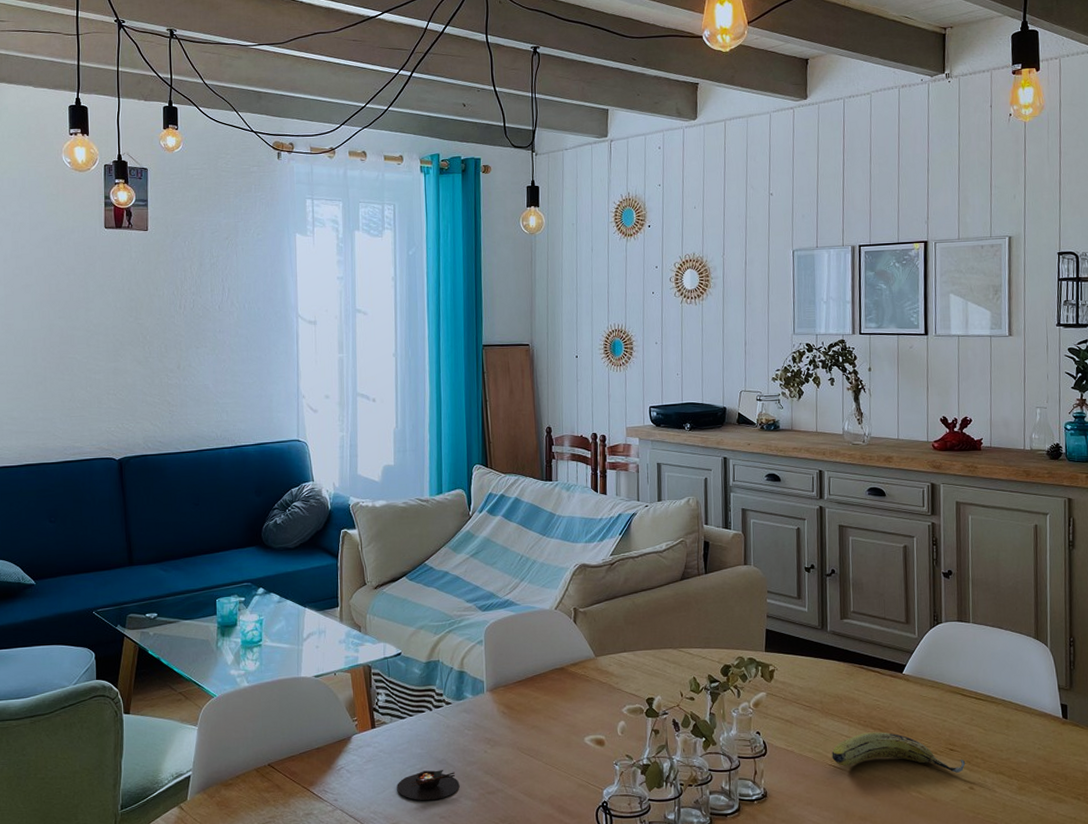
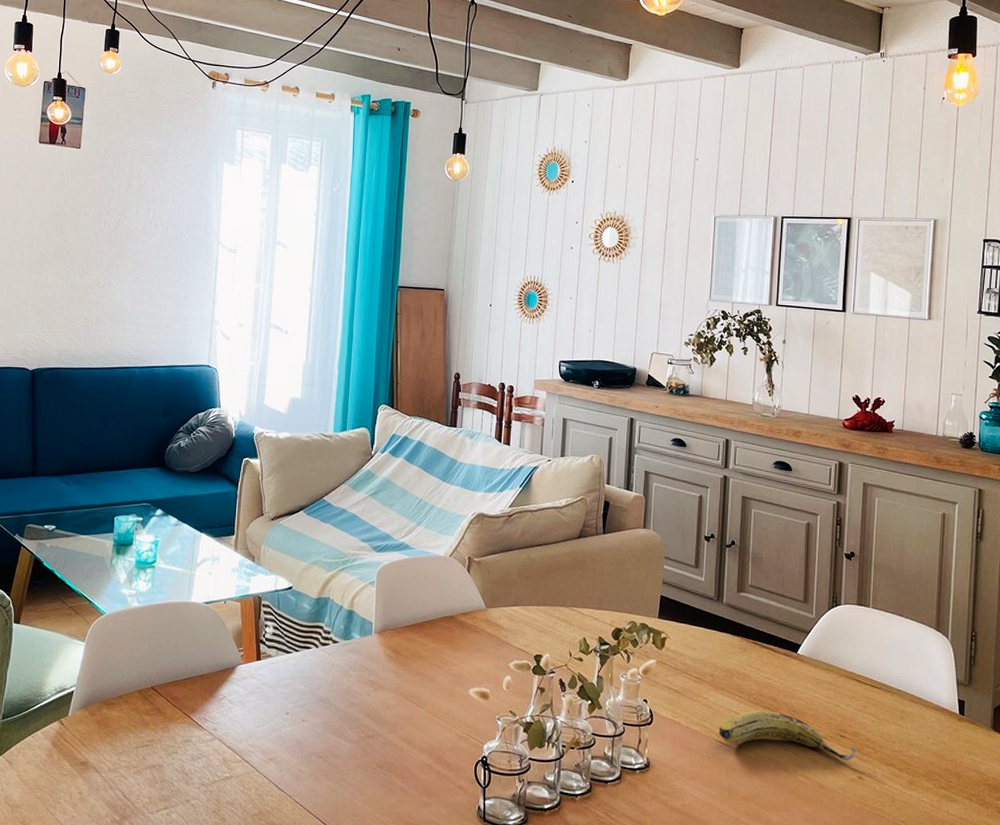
bowl: present [397,770,460,800] -> none [277,708,340,738]

